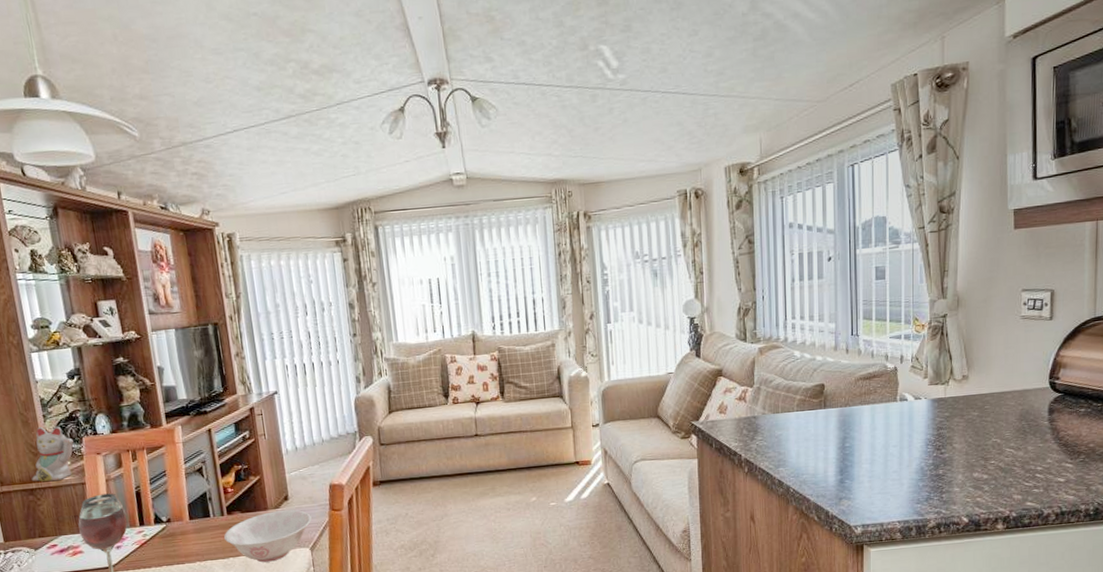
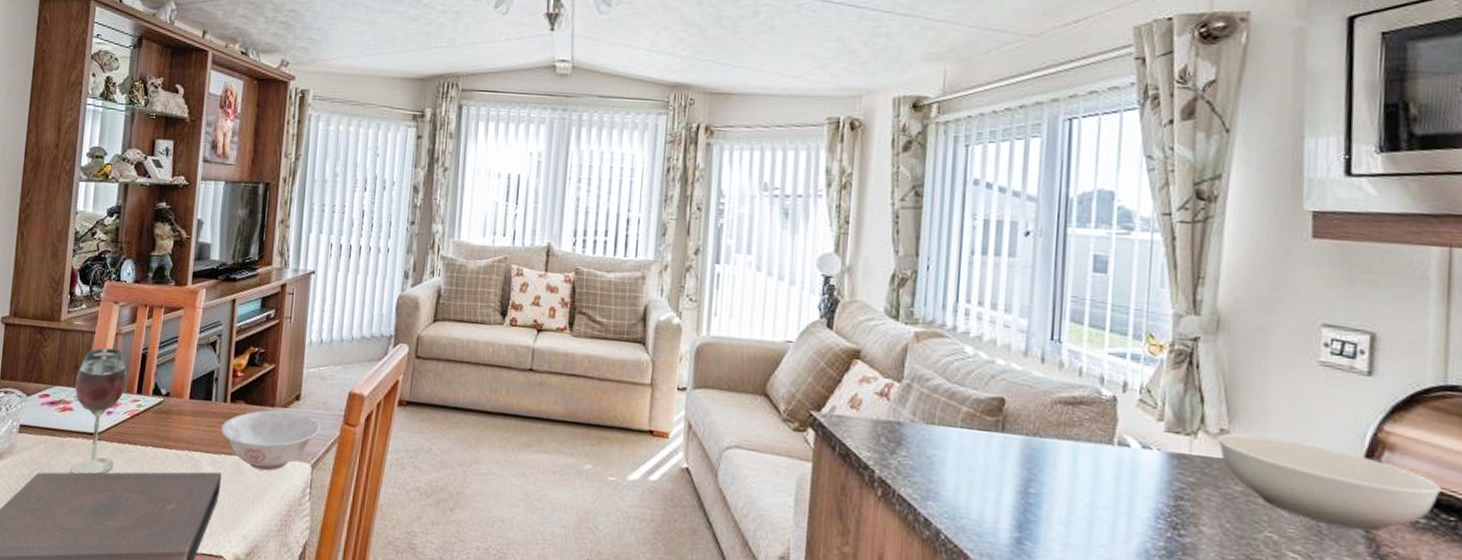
decorative figurine: present [32,426,73,482] -> none [45,261,95,324]
bowl: none [961,374,1094,426] -> present [1217,433,1443,532]

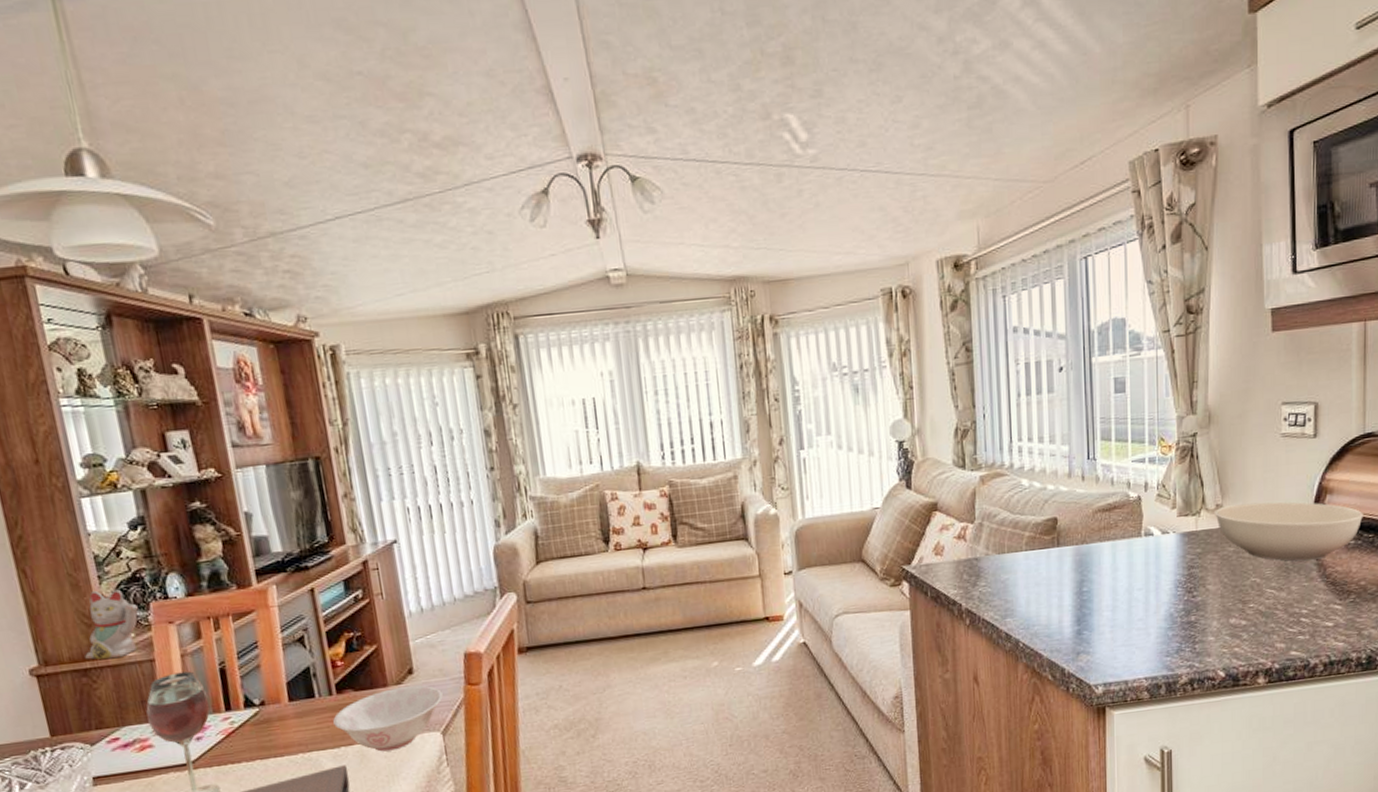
decorative figurine: none [45,261,95,324] -> present [85,589,138,660]

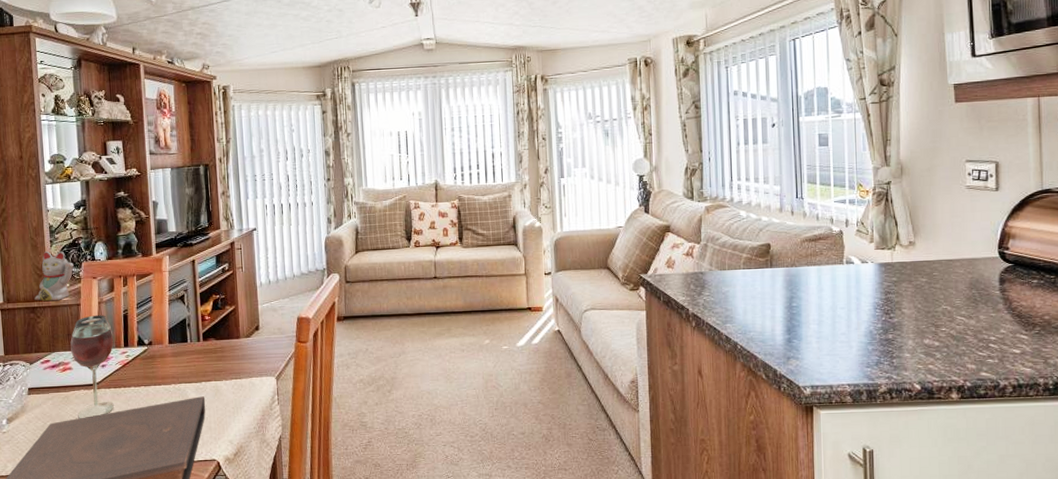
bowl: present [333,685,443,752] -> none [199,339,279,389]
bowl: present [1215,501,1364,561] -> none [908,242,1046,294]

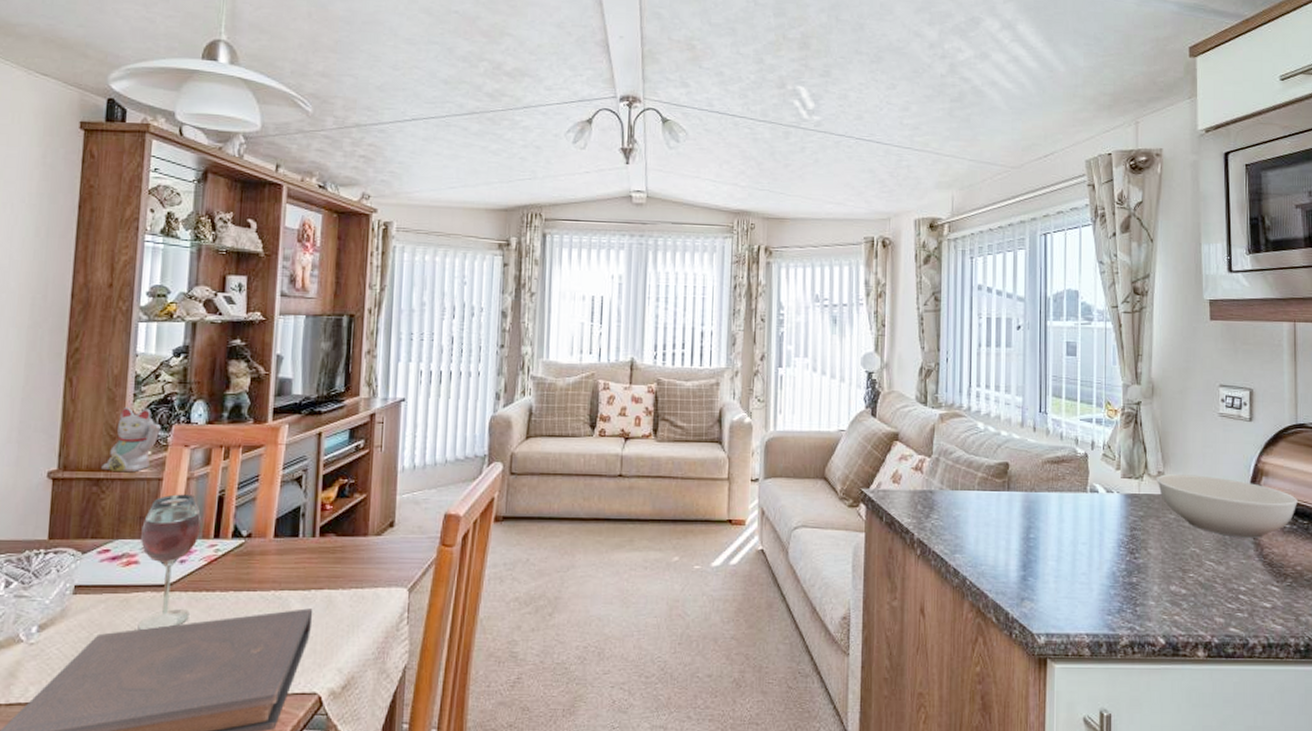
bowl: none [908,242,1046,294] -> present [1157,474,1299,538]

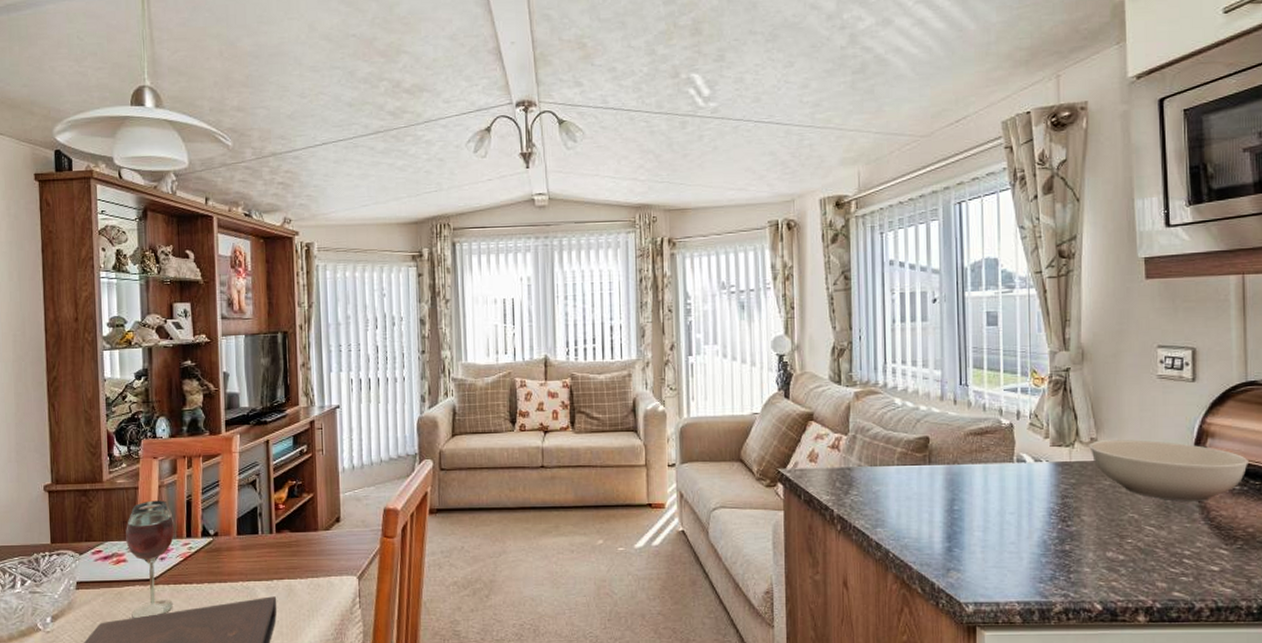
decorative figurine: present [101,406,161,473] -> none [87,426,132,484]

